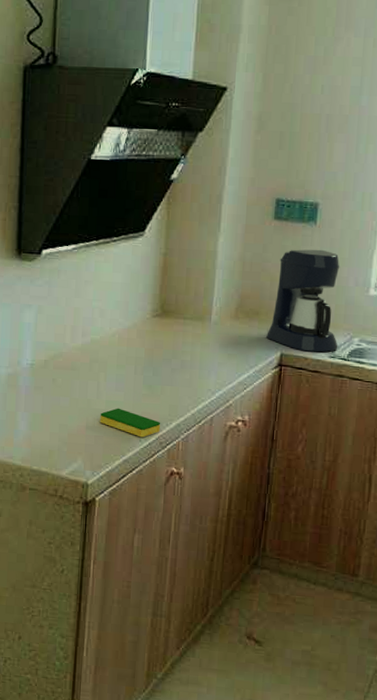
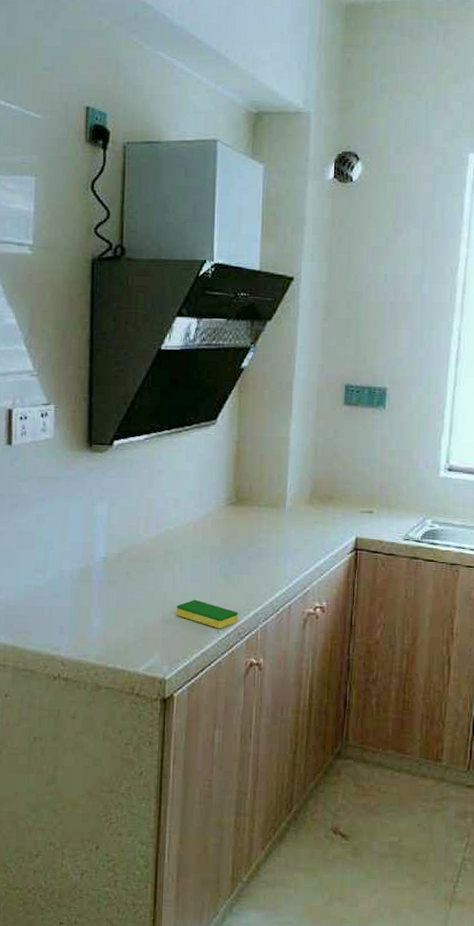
coffee maker: present [266,249,340,353] -> none [341,433,412,535]

